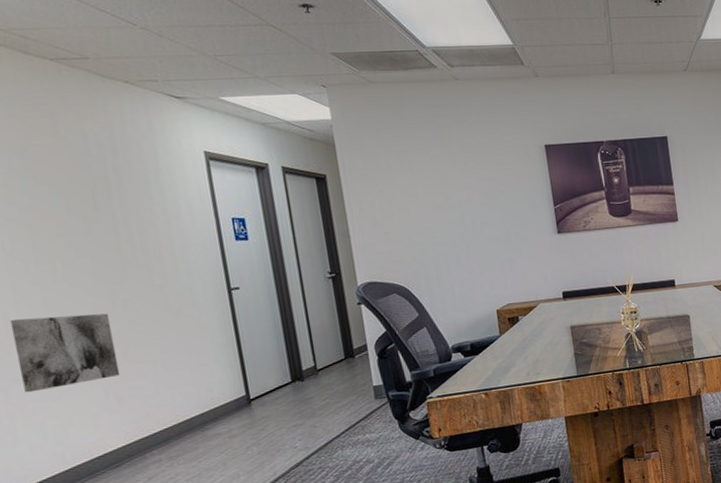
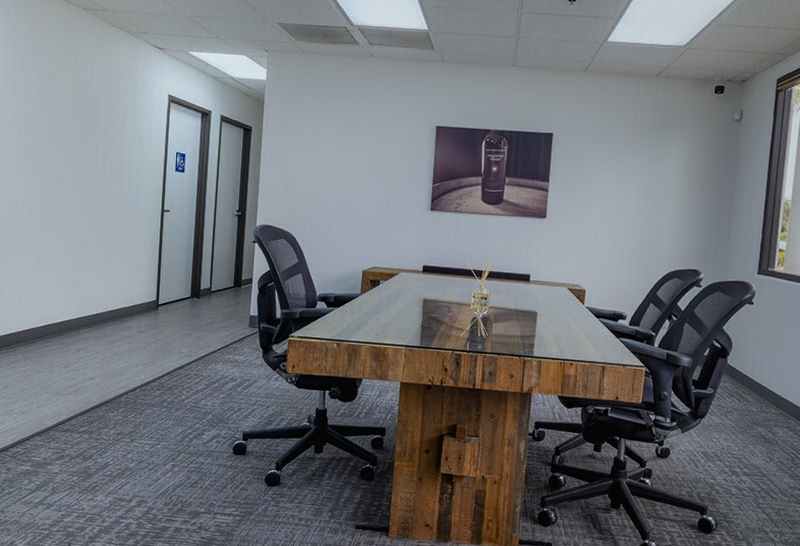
wall art: present [9,313,121,393] -> none [15,206,79,265]

